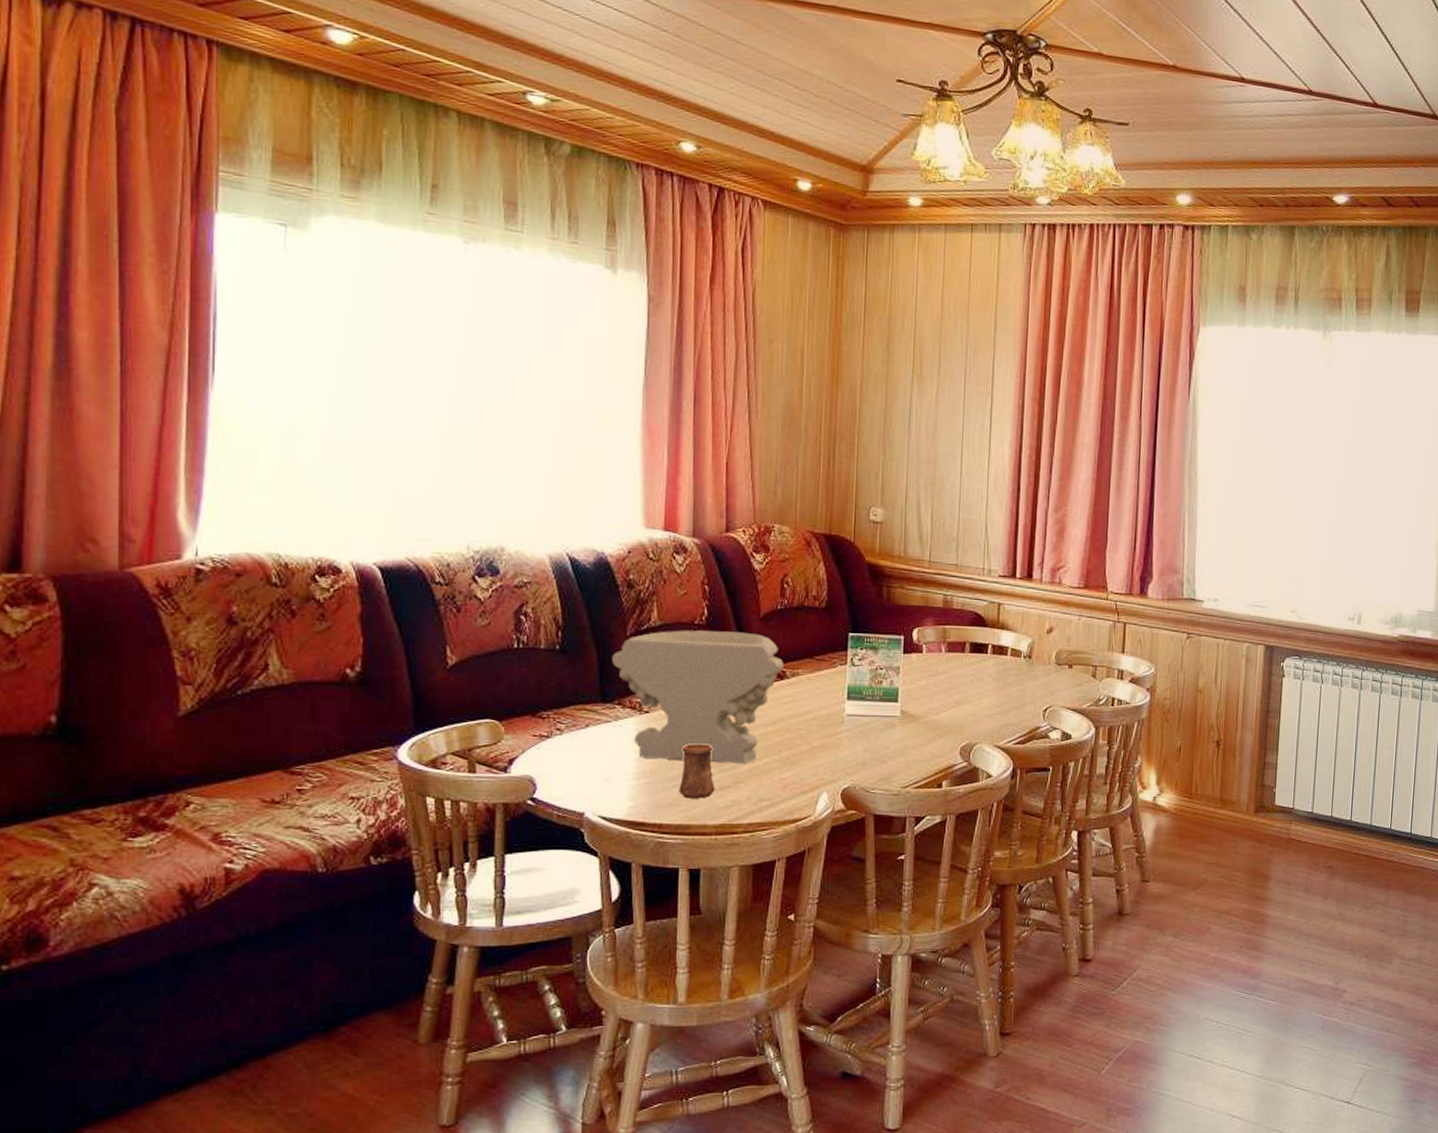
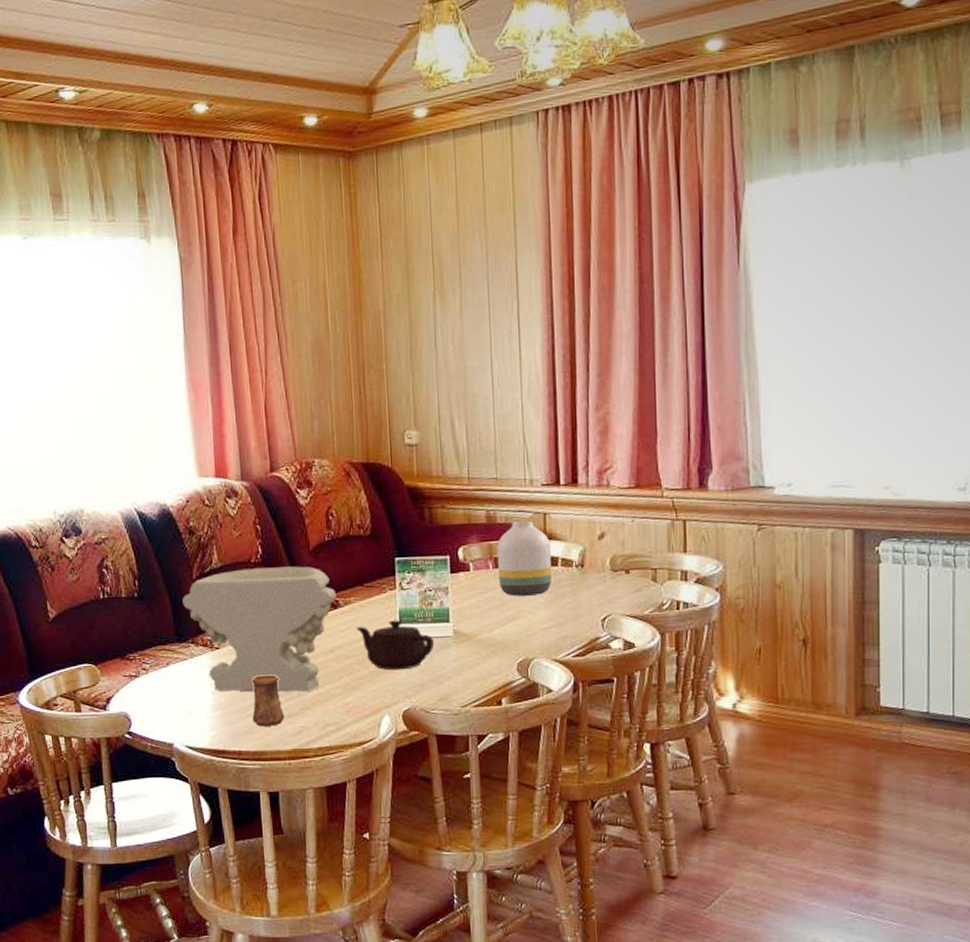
teapot: none [802,696,881,747] -> present [356,620,435,671]
vase: none [949,609,1003,682] -> present [497,521,552,596]

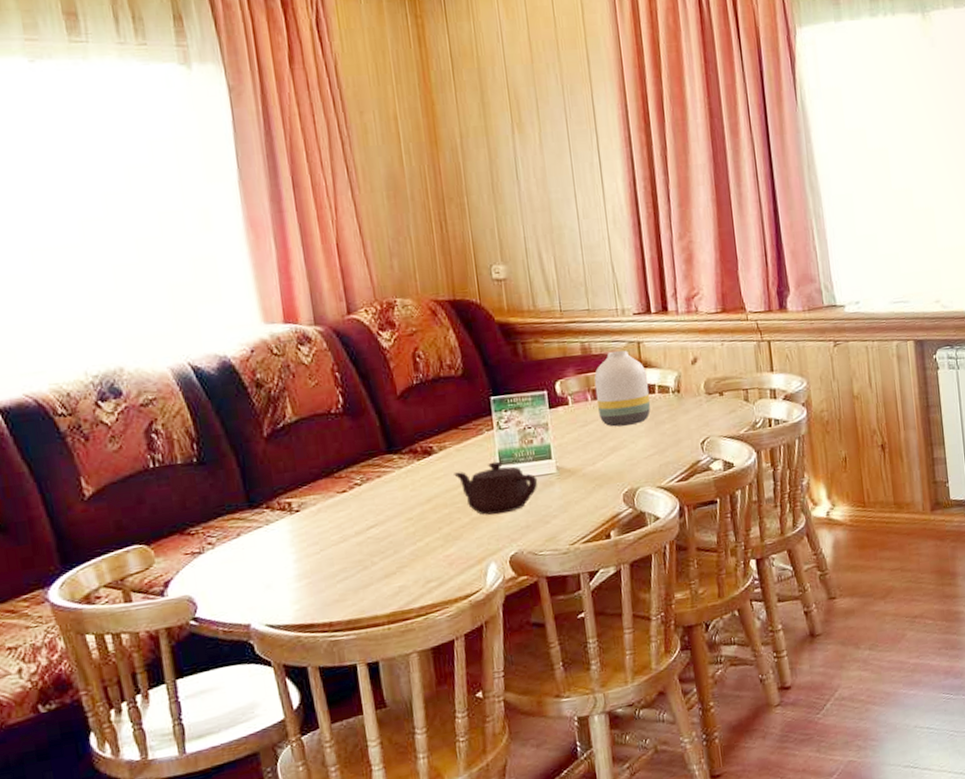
decorative bowl: present [182,566,337,692] -> none [252,413,431,559]
cup: present [252,674,285,727] -> none [340,533,381,592]

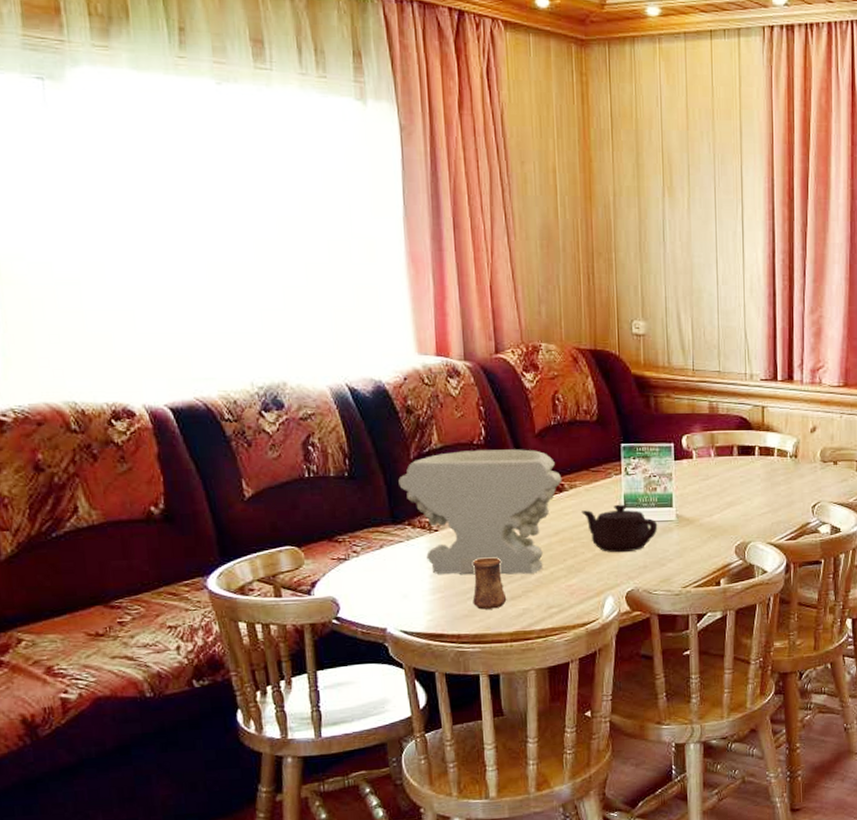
decorative bowl: none [252,413,431,559] -> present [398,449,562,575]
cup: none [340,533,381,592] -> present [473,557,507,610]
vase: present [594,350,650,427] -> none [718,413,769,483]

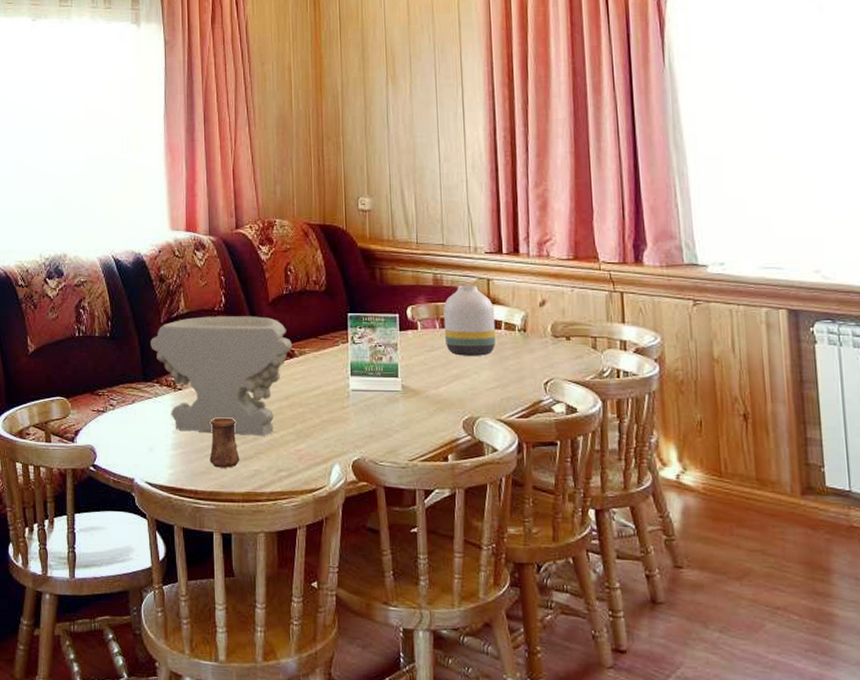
teapot: present [581,504,658,553] -> none [310,372,384,421]
vase: none [718,413,769,483] -> present [443,286,496,356]

